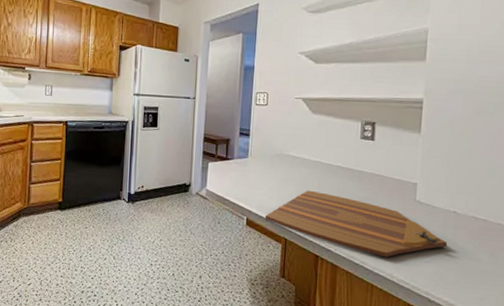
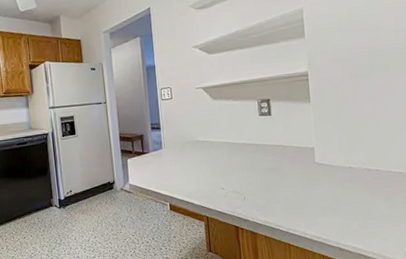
cutting board: present [265,190,448,258] -> none [185,169,349,218]

